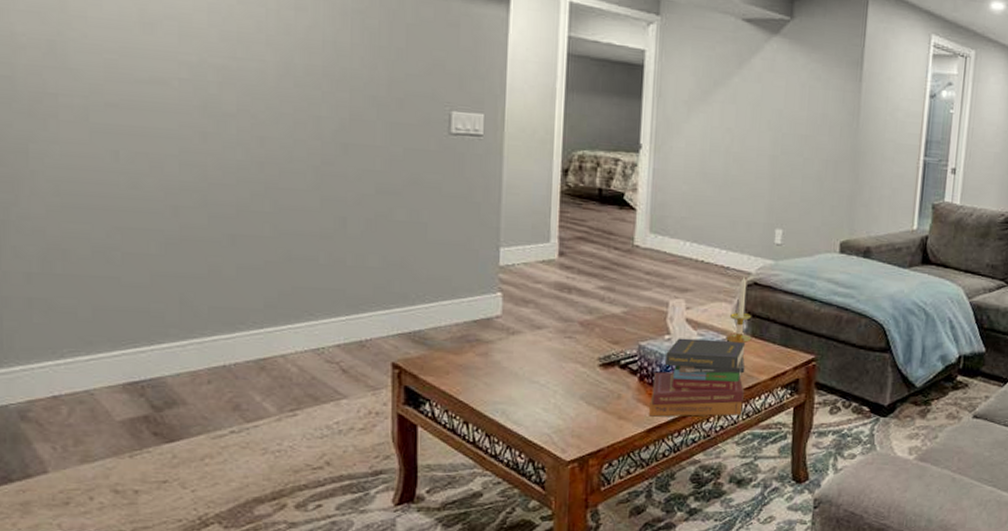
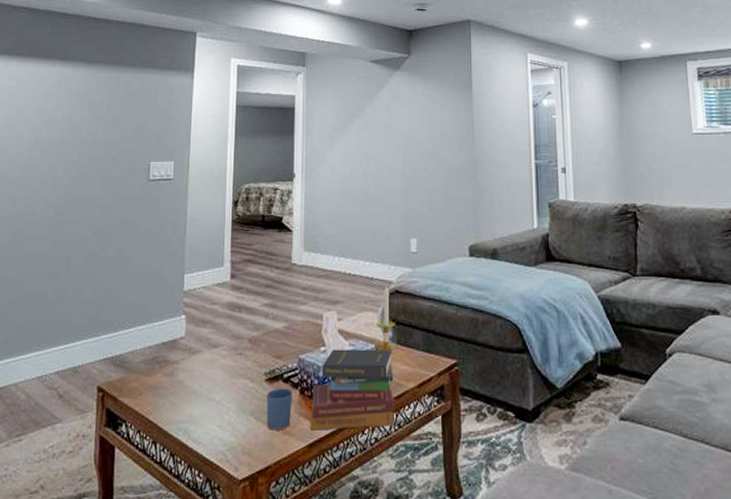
mug: none [599,374,630,415] -> present [266,388,293,430]

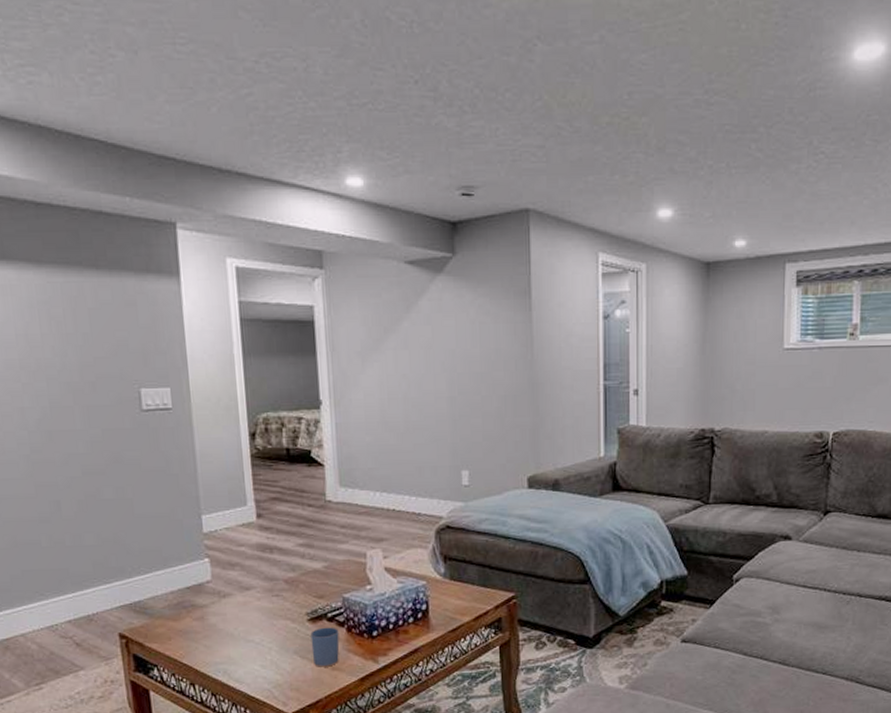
books: present [310,349,394,430] -> none [360,586,450,665]
candle: present [374,285,398,352] -> none [425,520,451,588]

